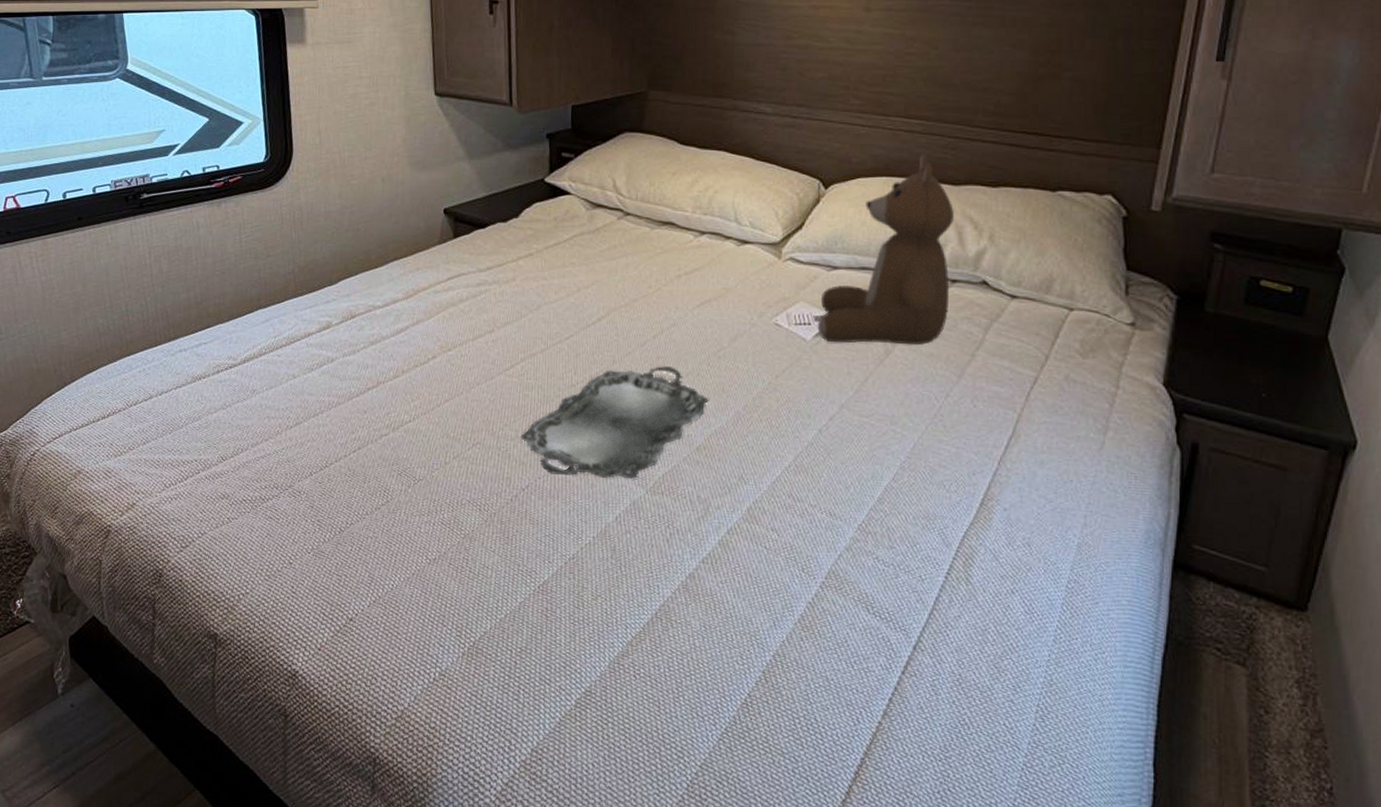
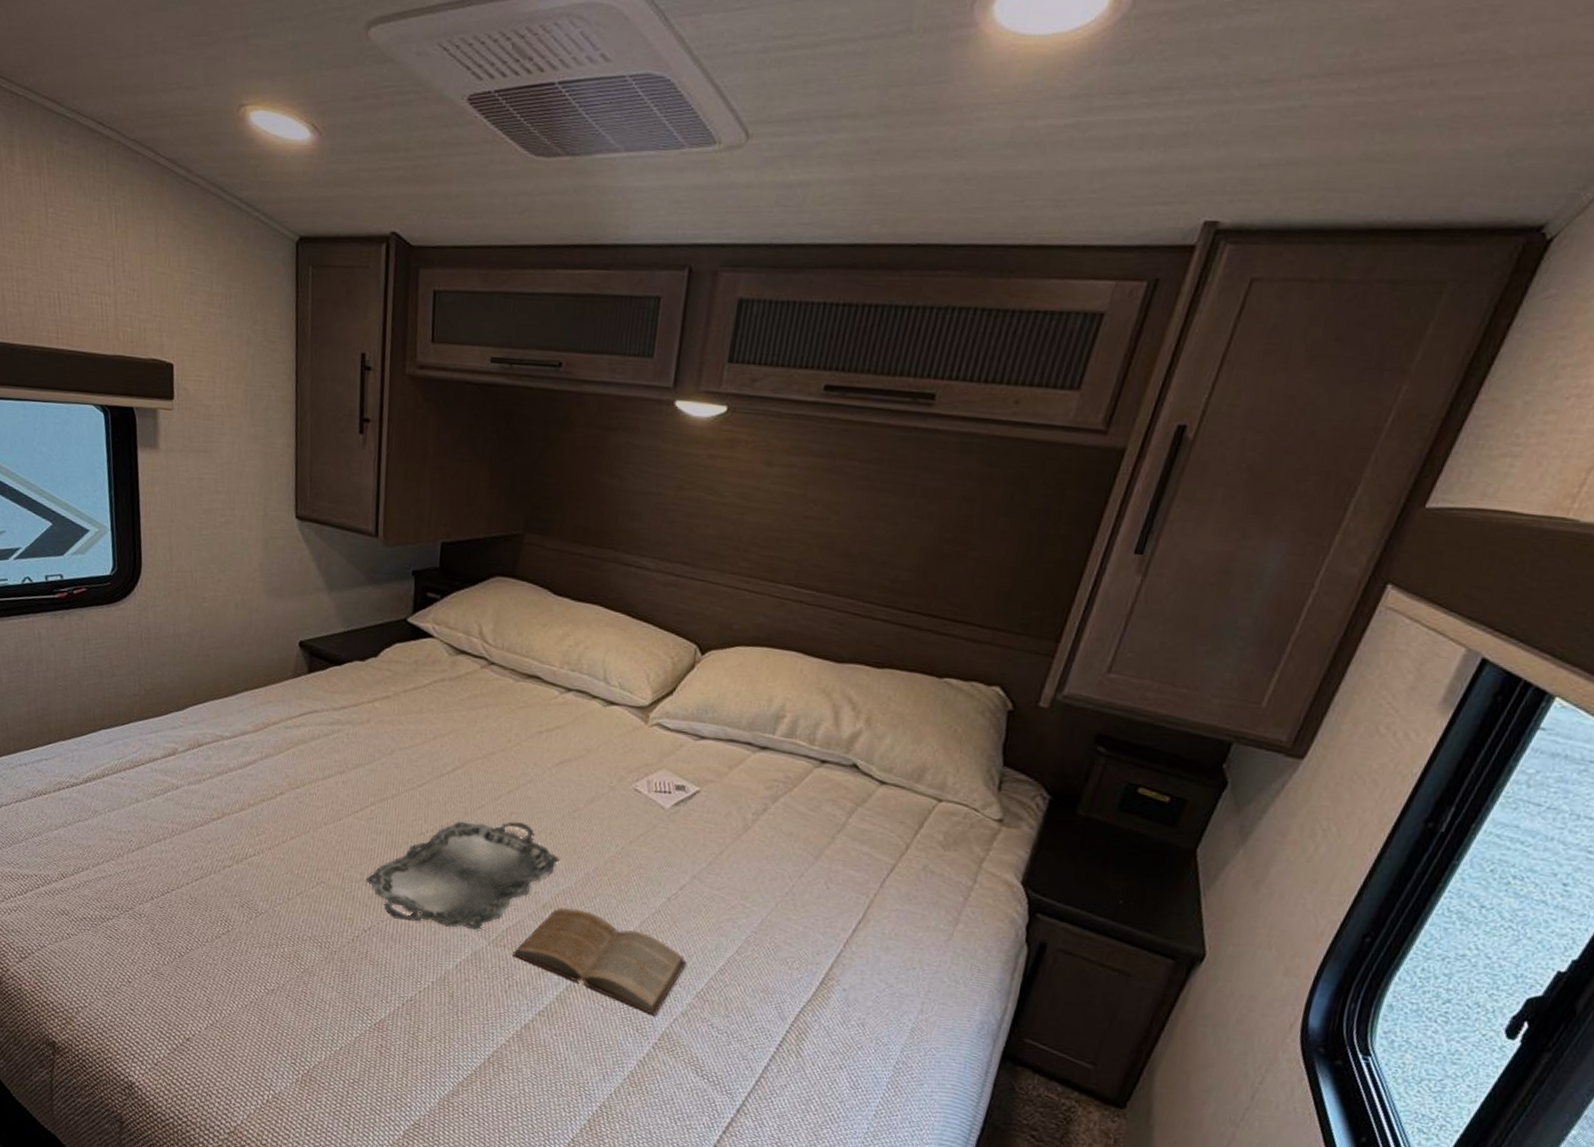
book: none [671,448,845,554] -> present [512,908,687,1017]
bear: present [817,153,954,346] -> none [677,625,834,823]

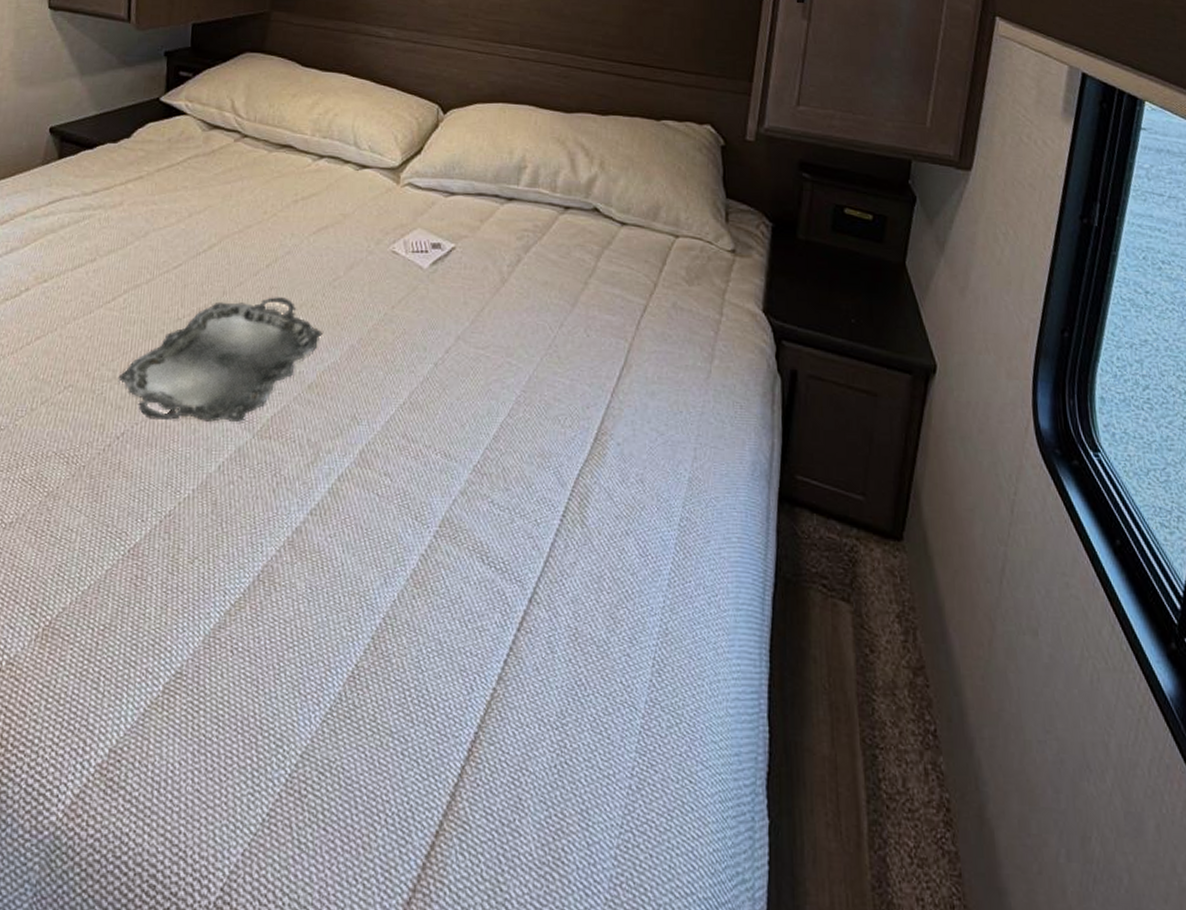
book: present [512,908,687,1017] -> none [279,386,460,500]

